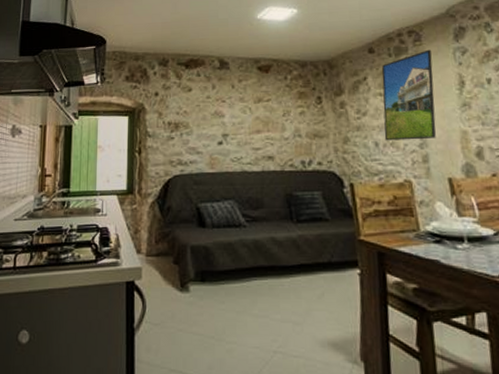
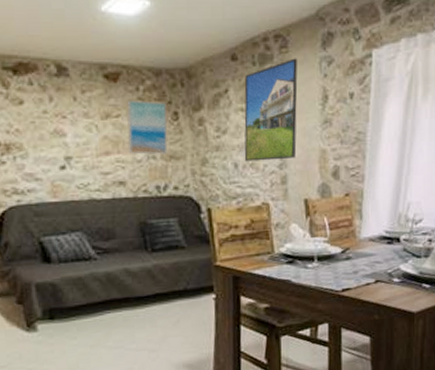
wall art: none [276,87,312,133] -> present [127,99,168,155]

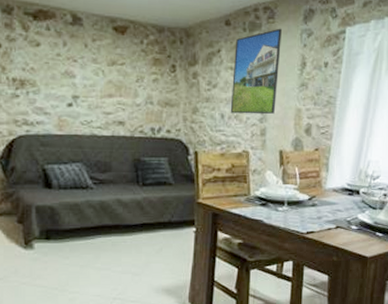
wall art: present [127,99,168,155] -> none [129,51,166,101]

